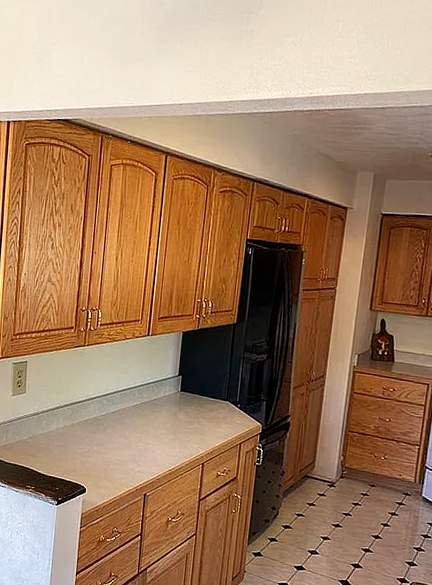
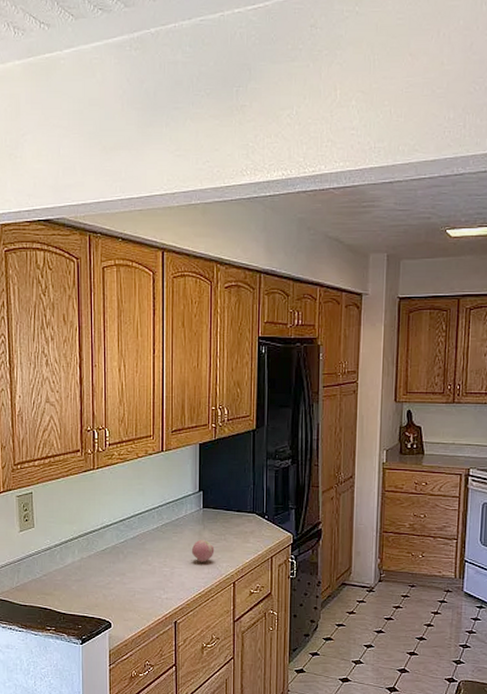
apple: none [166,420,188,442] -> present [191,539,215,562]

